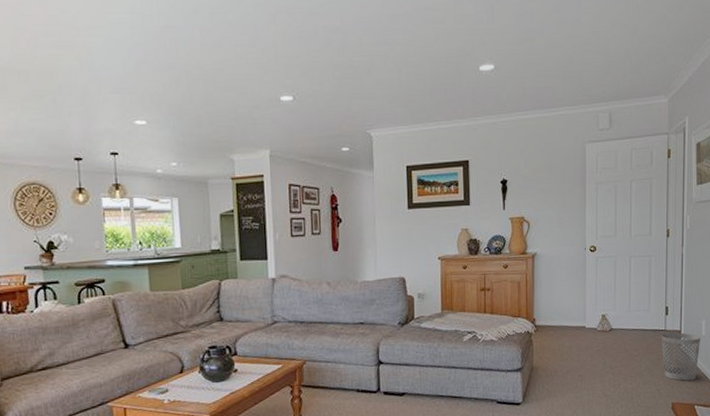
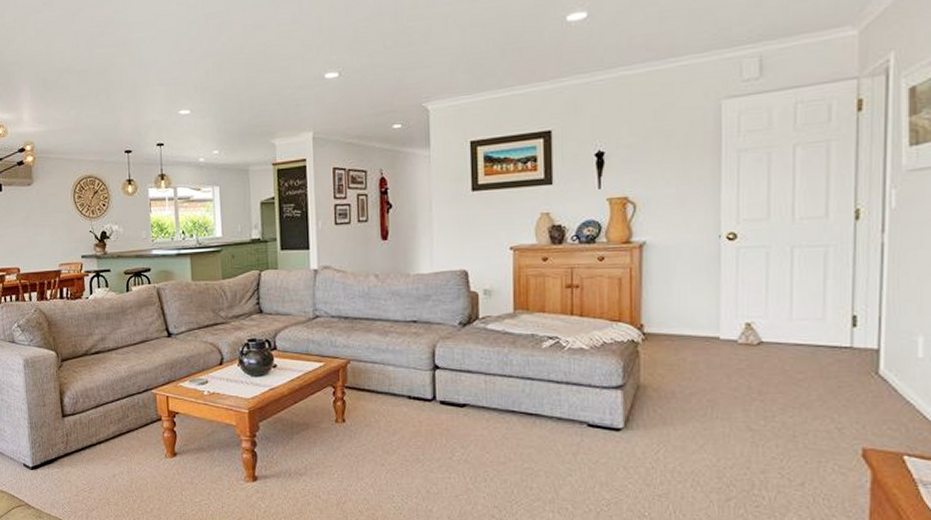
wastebasket: present [661,332,701,381] -> none [844,351,916,420]

